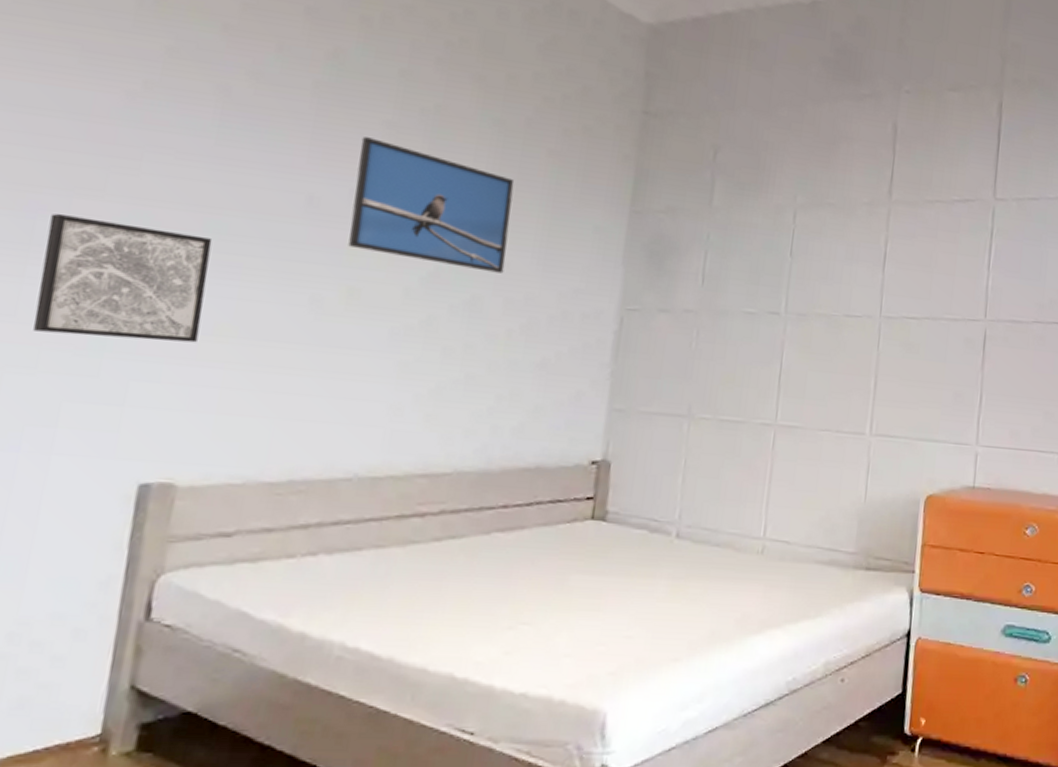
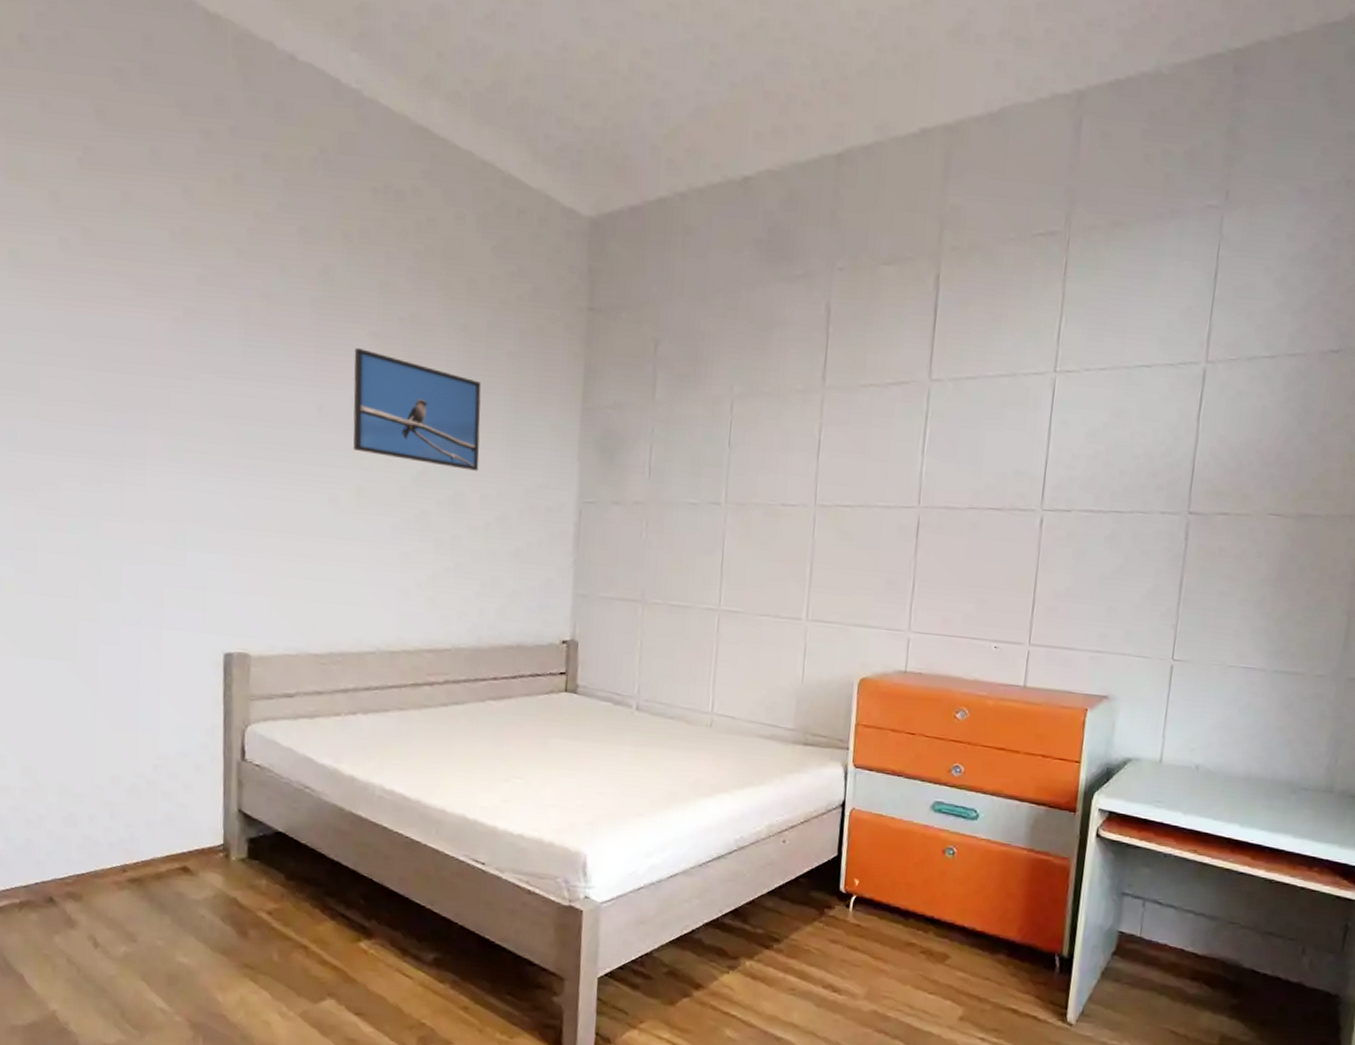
wall art: present [33,213,213,343] -> none [134,428,251,537]

